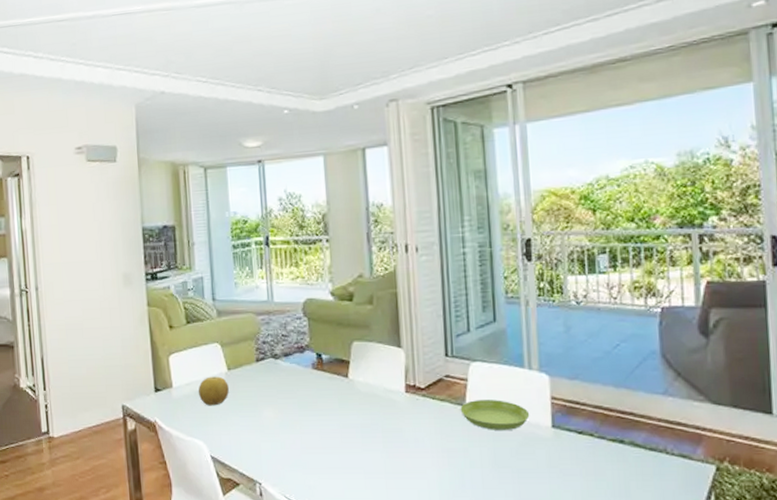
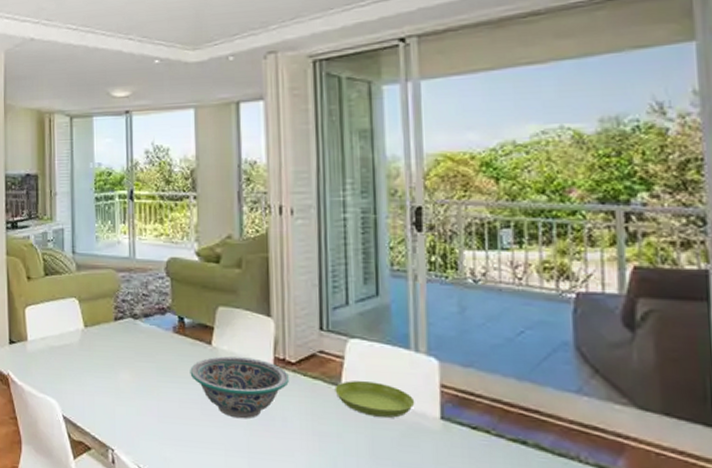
fruit: present [198,376,229,406] -> none [53,332,85,364]
decorative bowl: none [329,387,420,444] -> present [190,356,289,419]

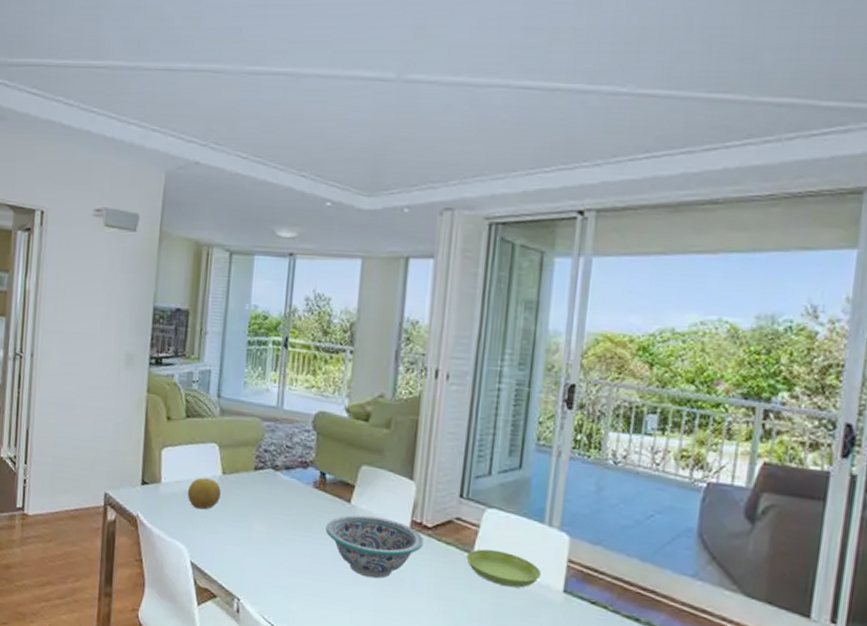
fruit: none [53,332,85,364] -> present [187,477,221,510]

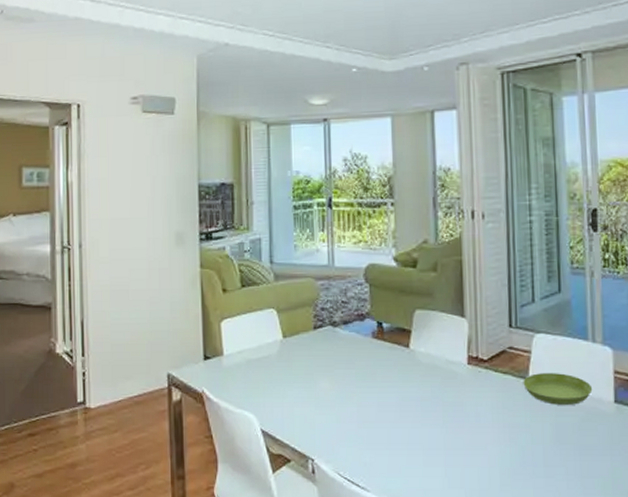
fruit: present [187,477,221,510] -> none [250,344,283,376]
decorative bowl: present [325,514,423,579] -> none [388,358,482,418]

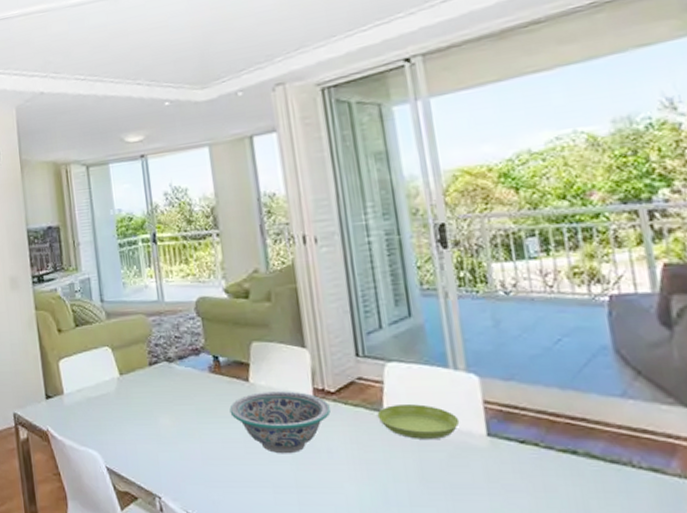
decorative bowl: none [388,358,482,418] -> present [229,391,331,454]

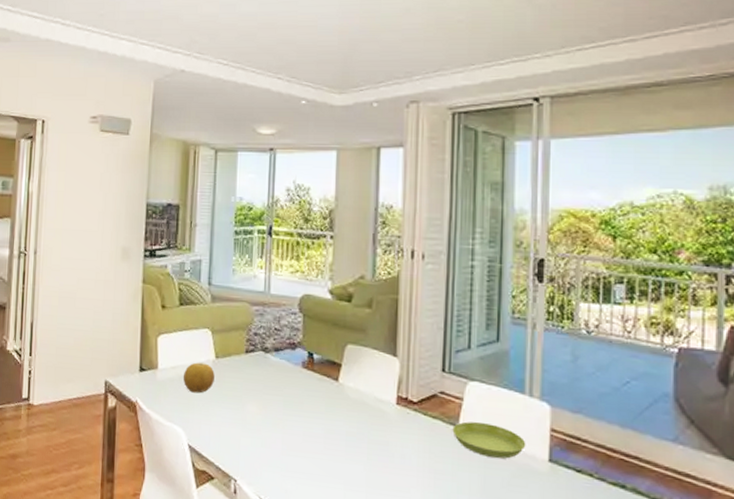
fruit: none [89,382,122,414] -> present [183,362,215,394]
decorative bowl: present [229,391,331,454] -> none [316,392,410,455]

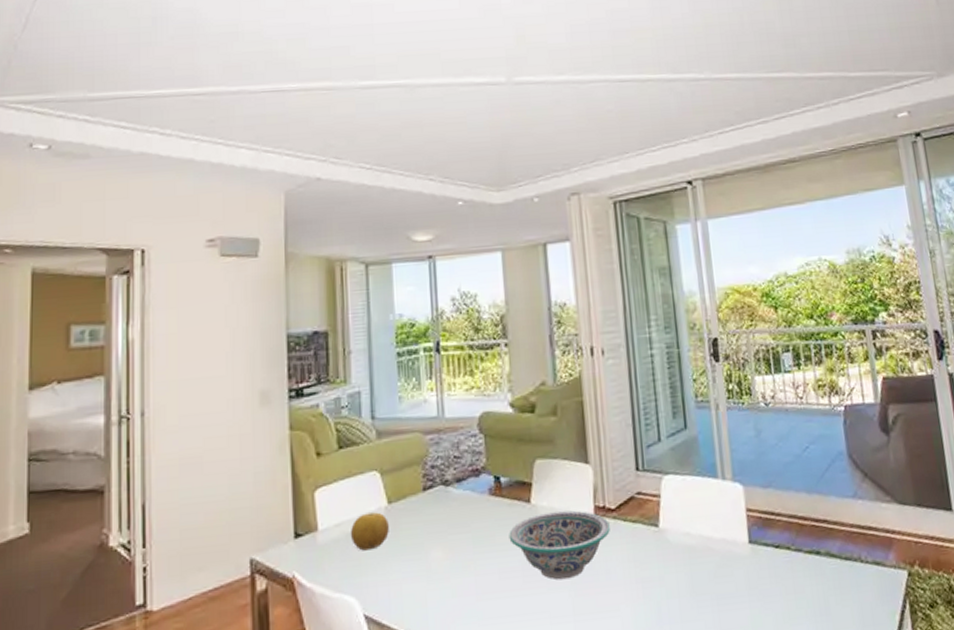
decorative bowl: none [316,392,410,455] -> present [509,510,610,580]
saucer: present [452,421,526,459] -> none [654,516,726,552]

